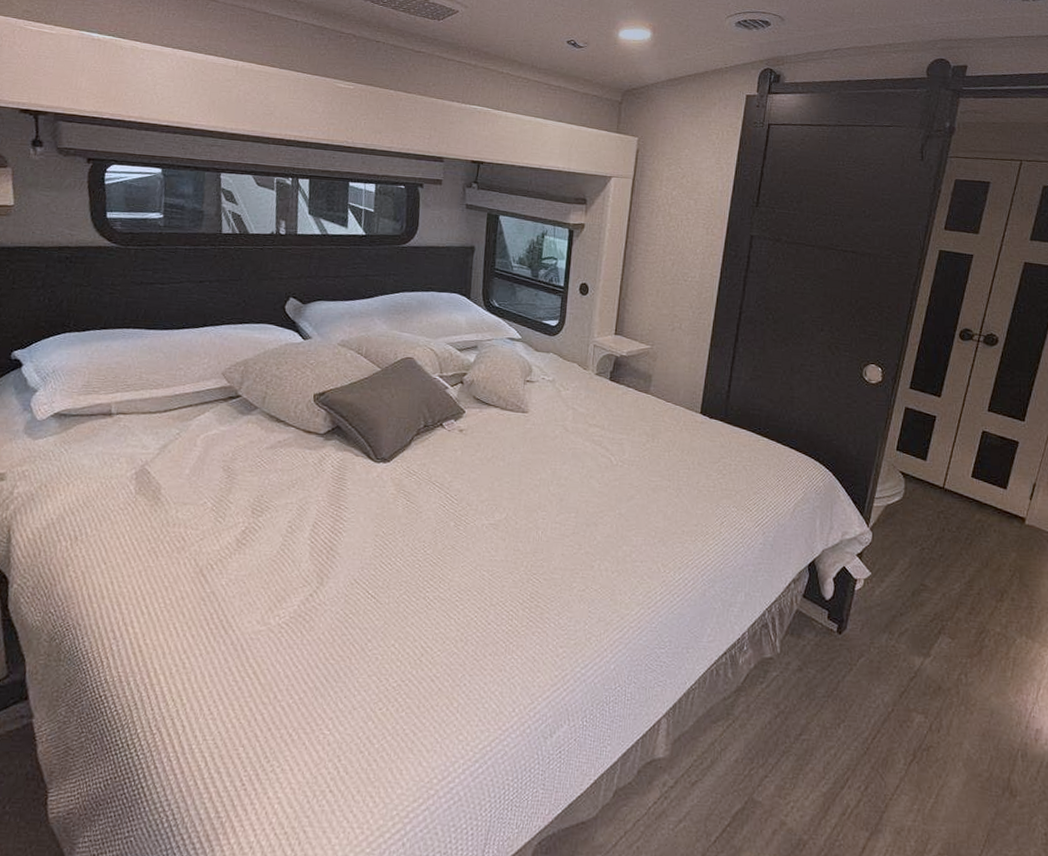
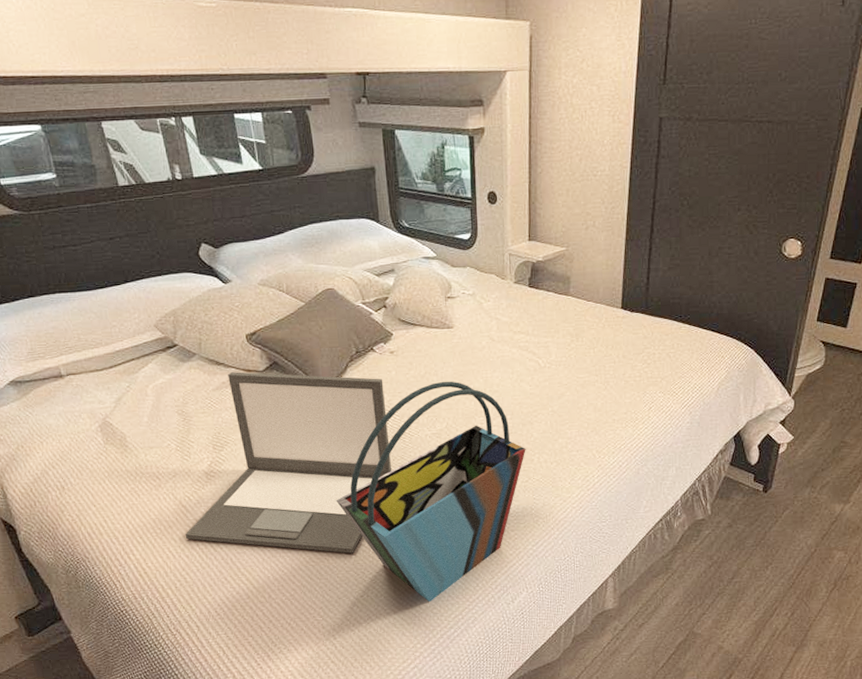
laptop: none [196,431,447,654] -> present [185,372,391,554]
tote bag: none [372,467,587,726] -> present [336,381,526,603]

